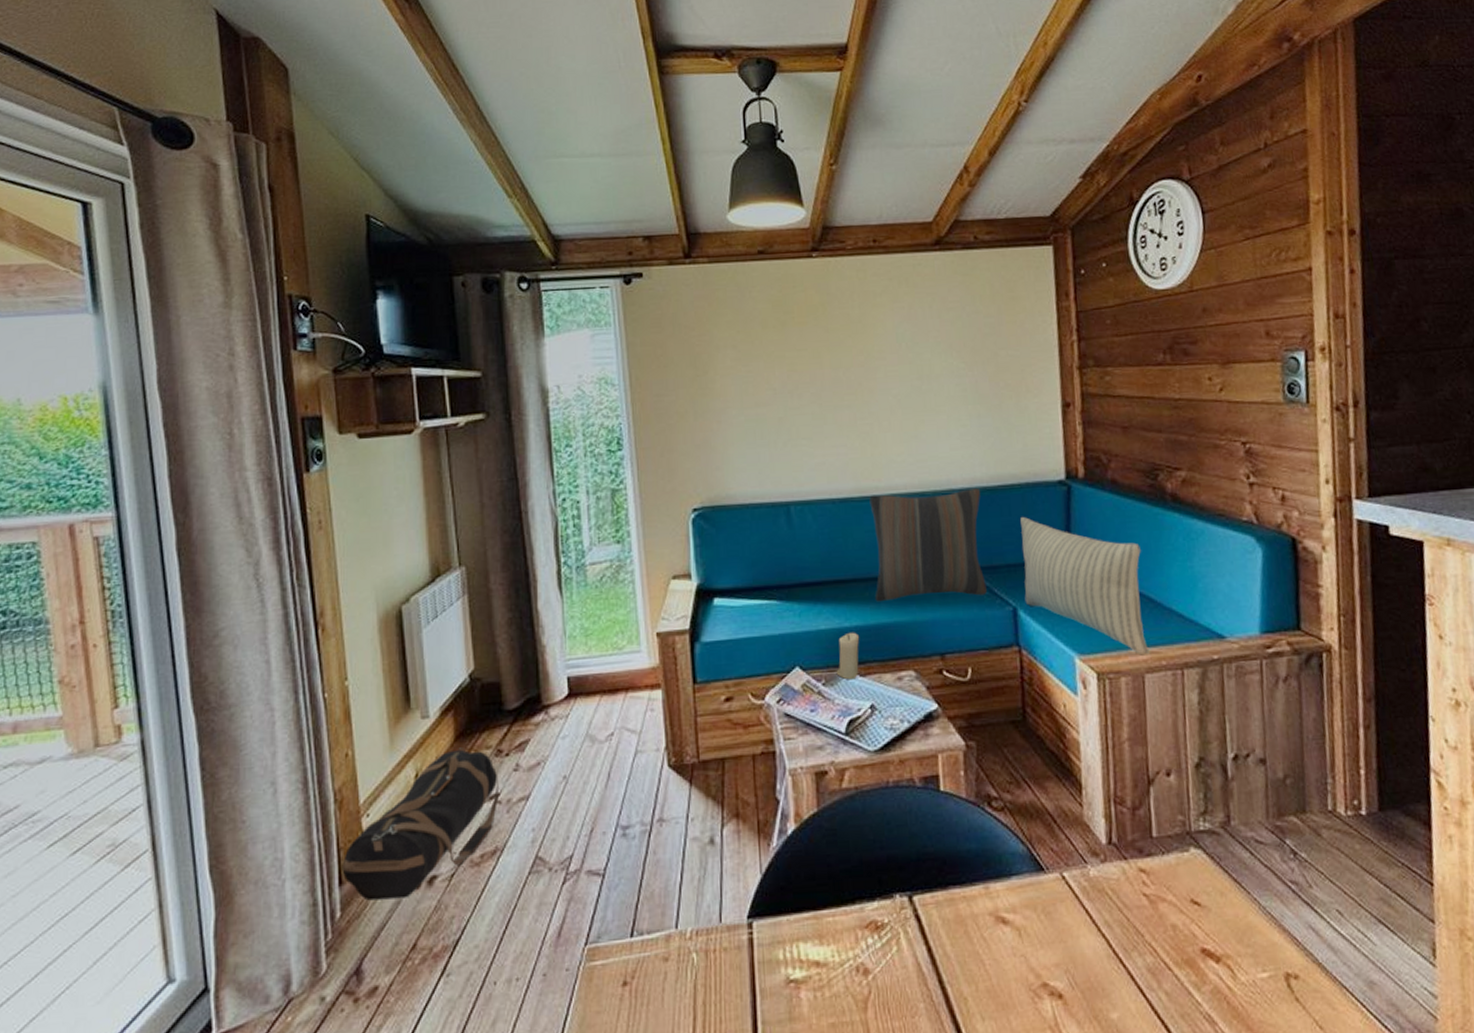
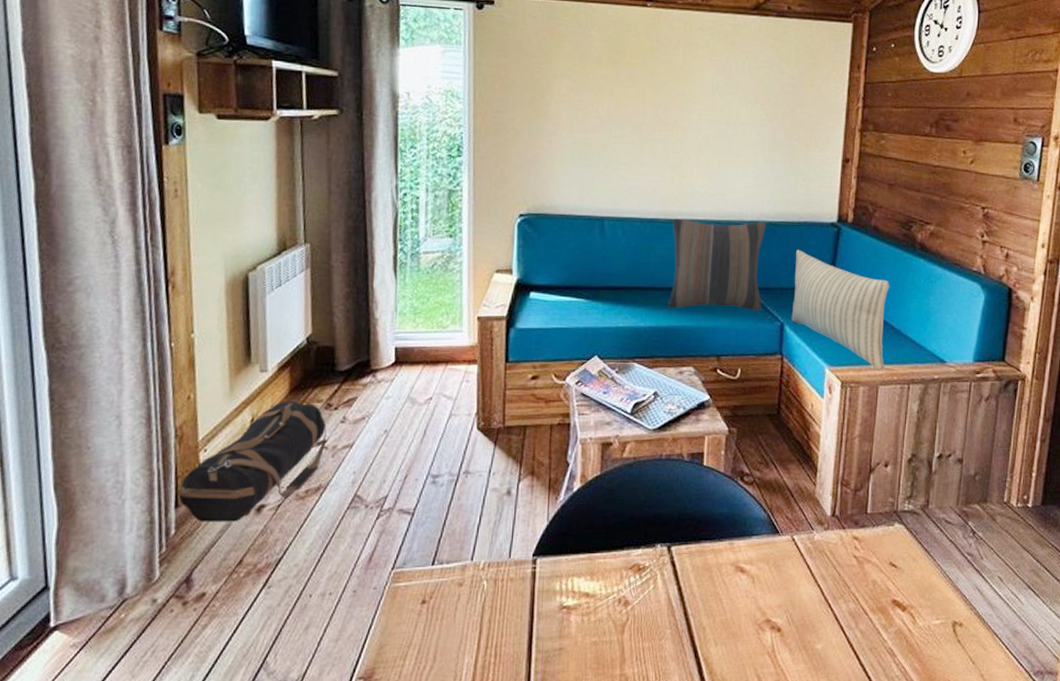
candle: present [836,632,860,680] -> none [628,331,652,370]

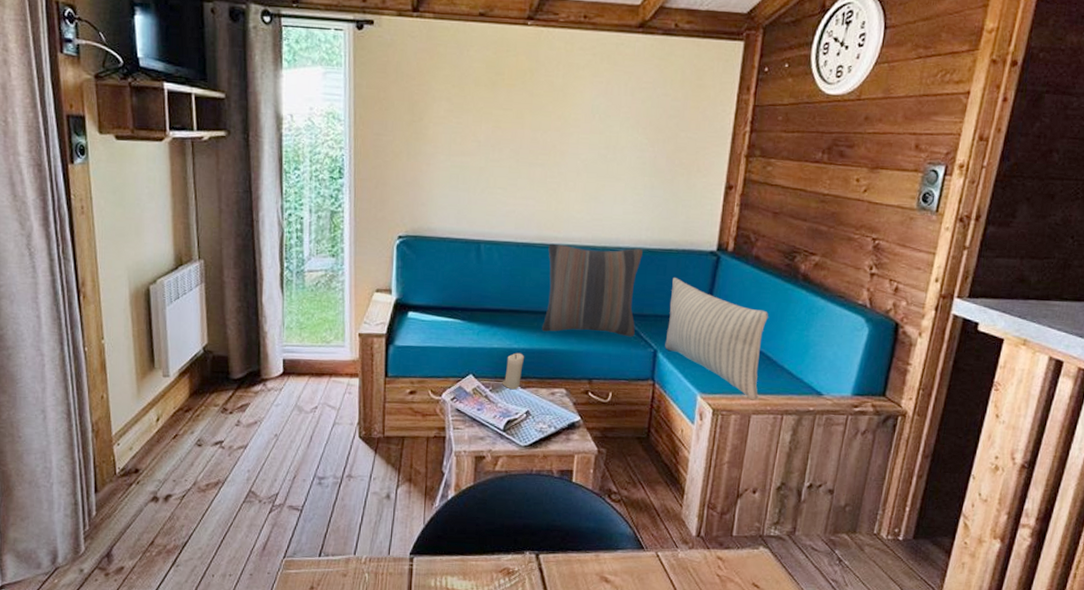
duffel bag: present [178,399,327,522] -> none [97,403,223,508]
candle: none [628,331,652,370] -> present [502,352,525,390]

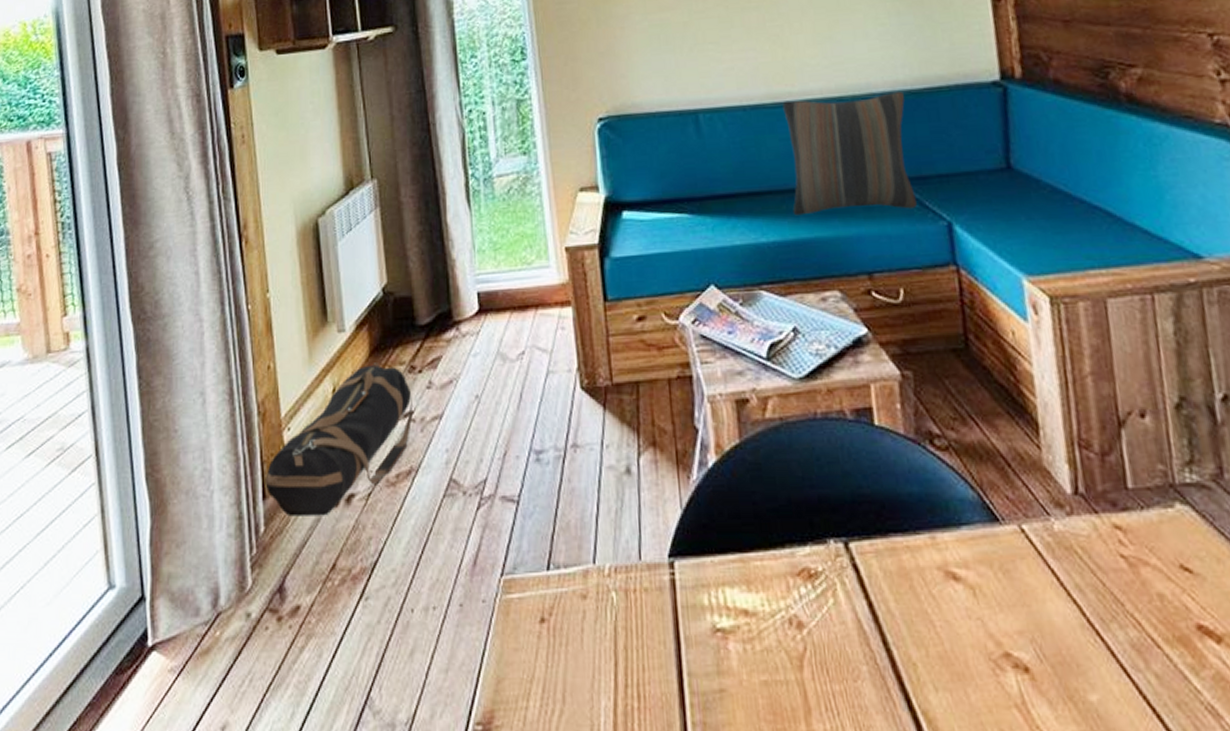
duffel bag: none [97,403,223,508] -> present [265,363,413,517]
candle: present [502,352,525,390] -> none [754,248,779,300]
pillow: present [665,277,768,400] -> none [951,121,1110,277]

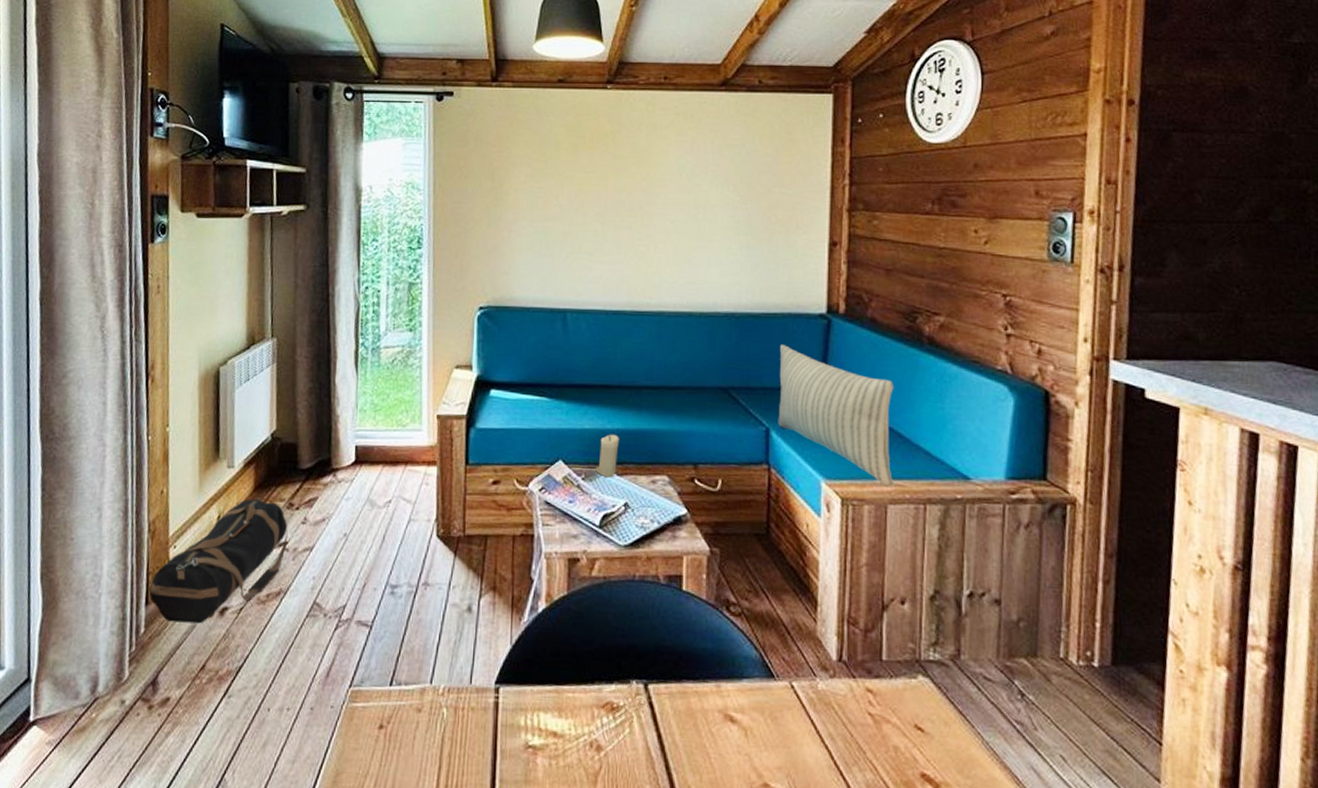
candle: none [754,248,779,300] -> present [595,434,620,478]
pillow: present [782,92,917,216] -> none [637,310,744,414]
pillow: none [951,121,1110,277] -> present [778,343,894,487]

